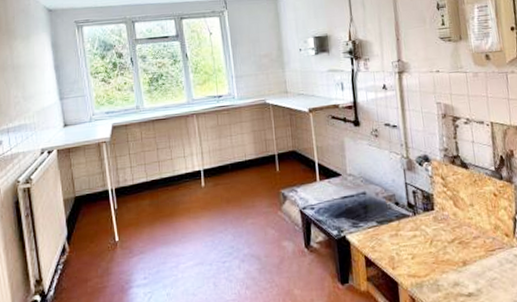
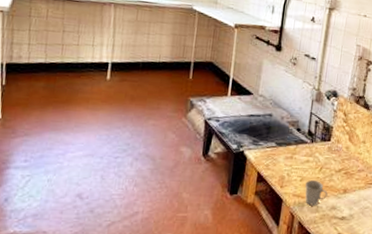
mug: none [418,256,446,285] -> present [305,180,328,206]

